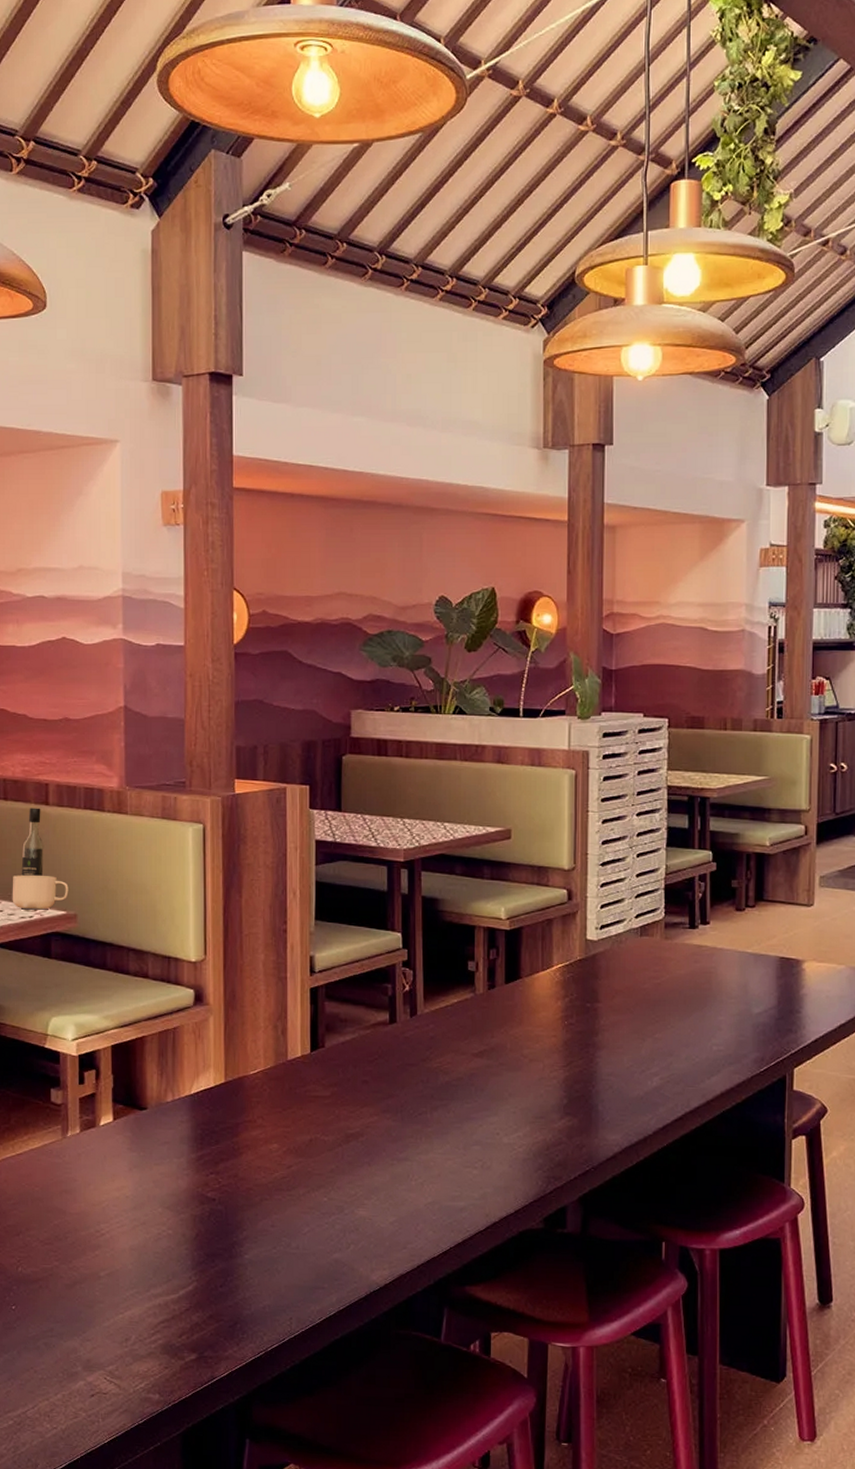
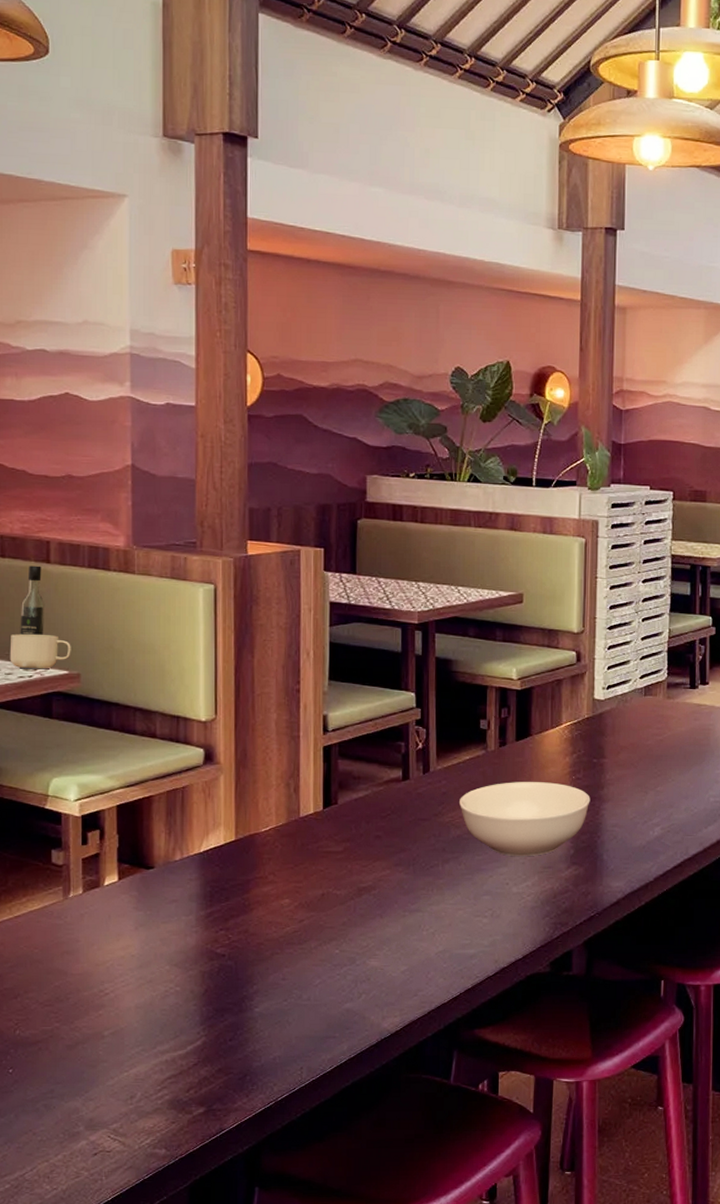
bowl: none [447,1026,584,1106] -> present [458,782,590,857]

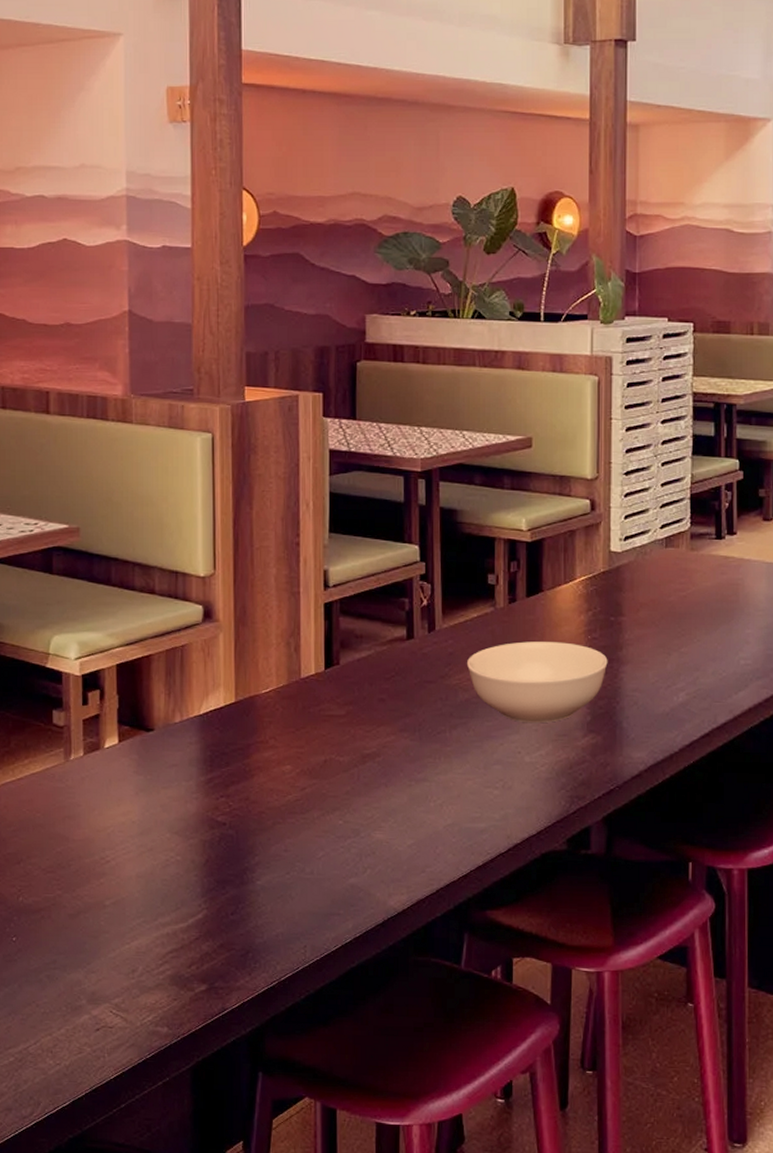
cup: present [10,633,71,669] -> none [11,486,71,523]
bottle: present [20,565,45,635] -> none [21,417,45,488]

